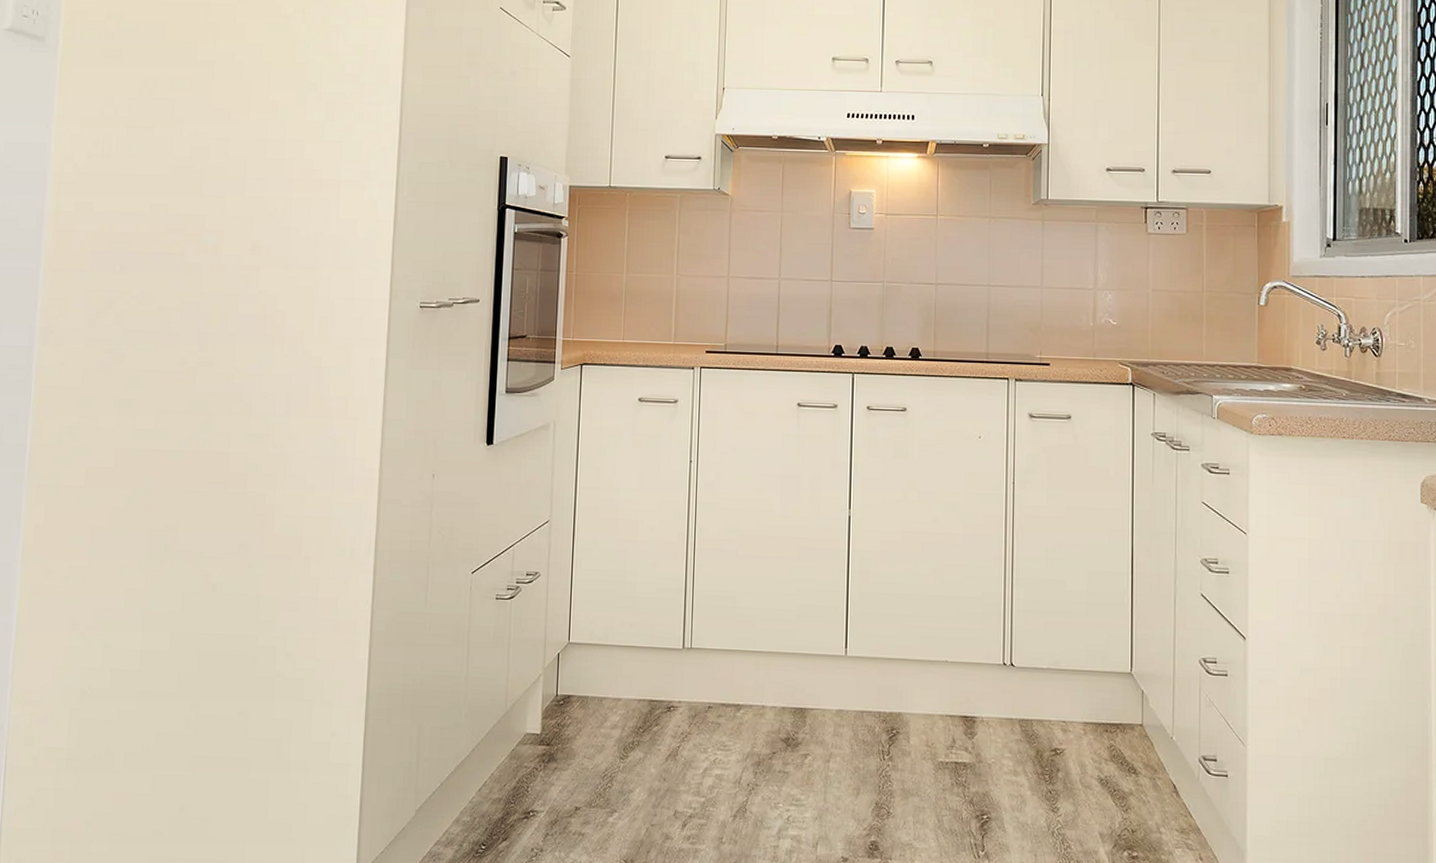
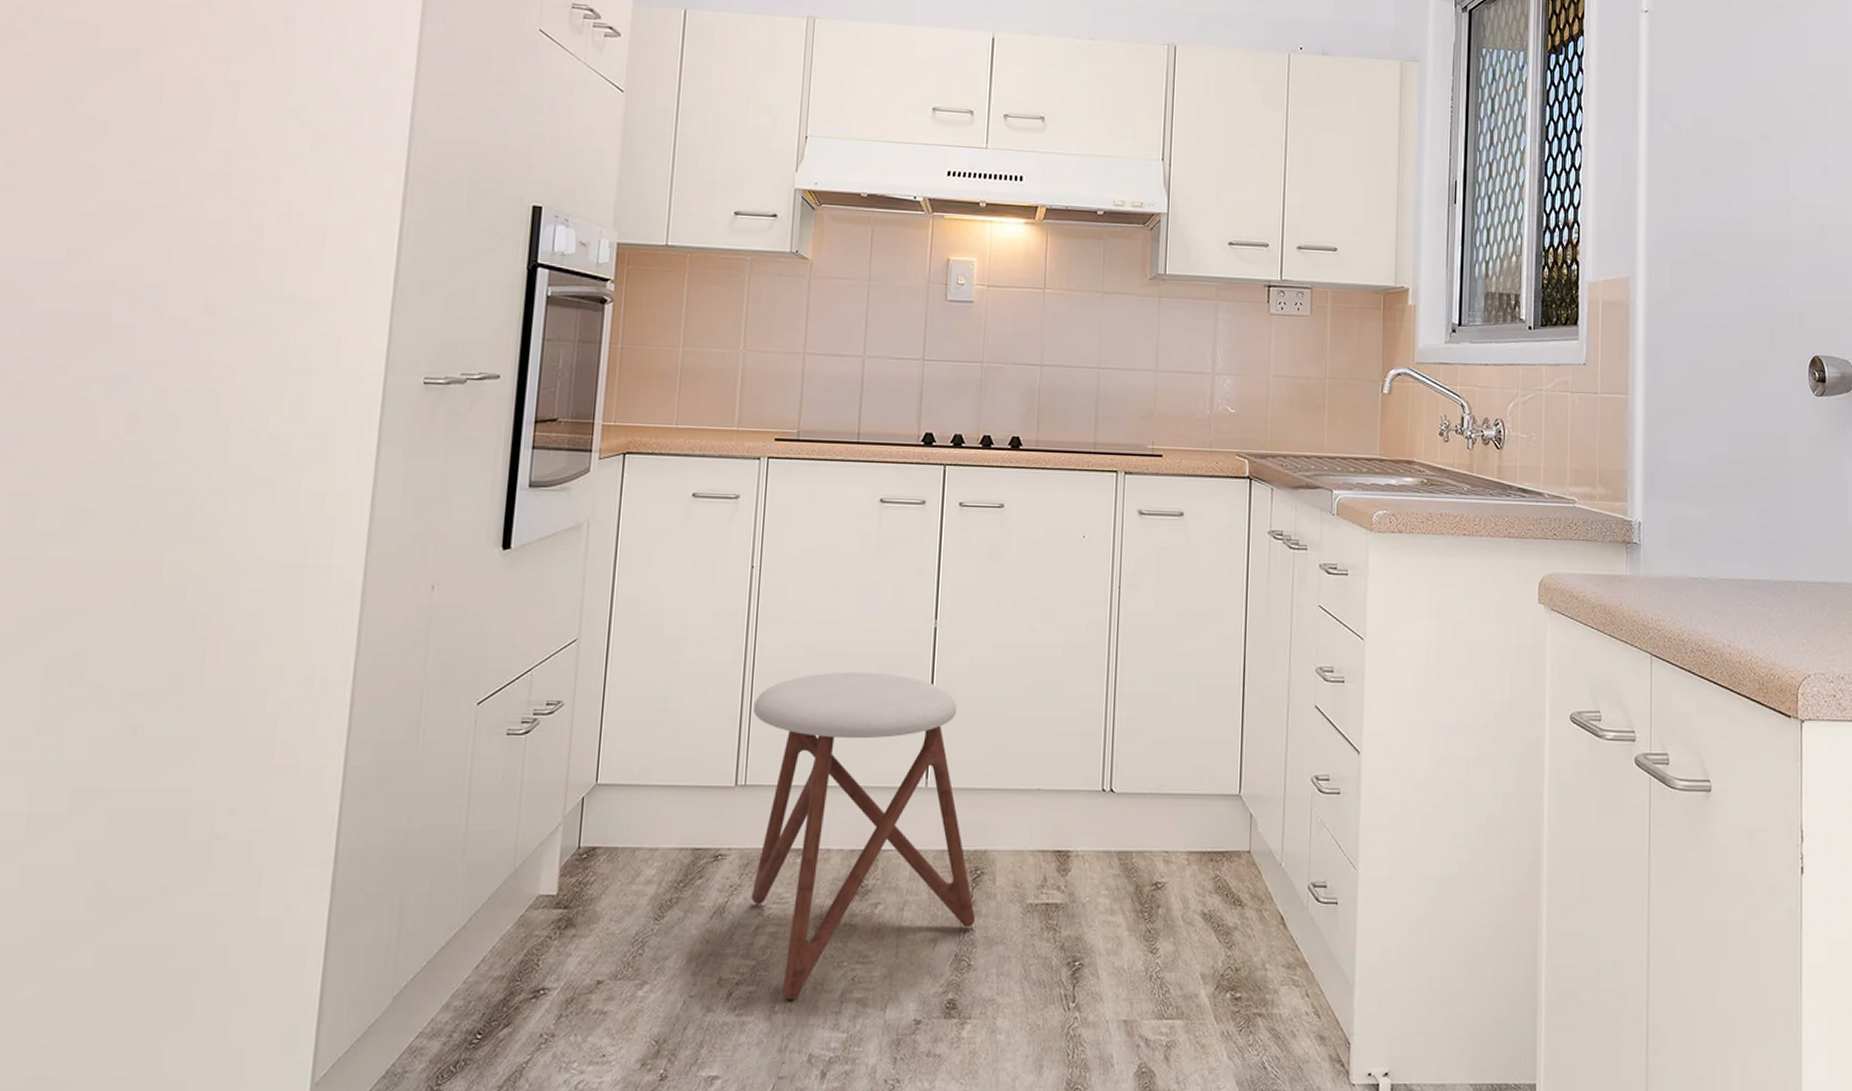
stool: none [695,553,893,834] -> present [752,671,976,1001]

